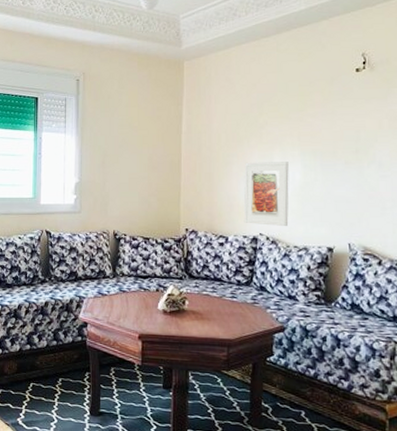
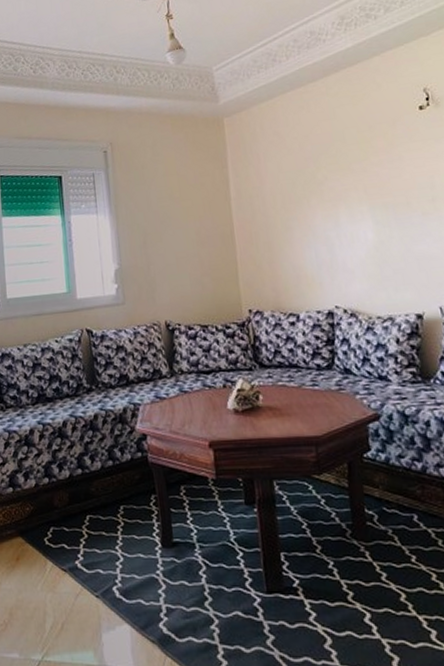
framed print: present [243,162,289,227] -> none [308,219,368,296]

